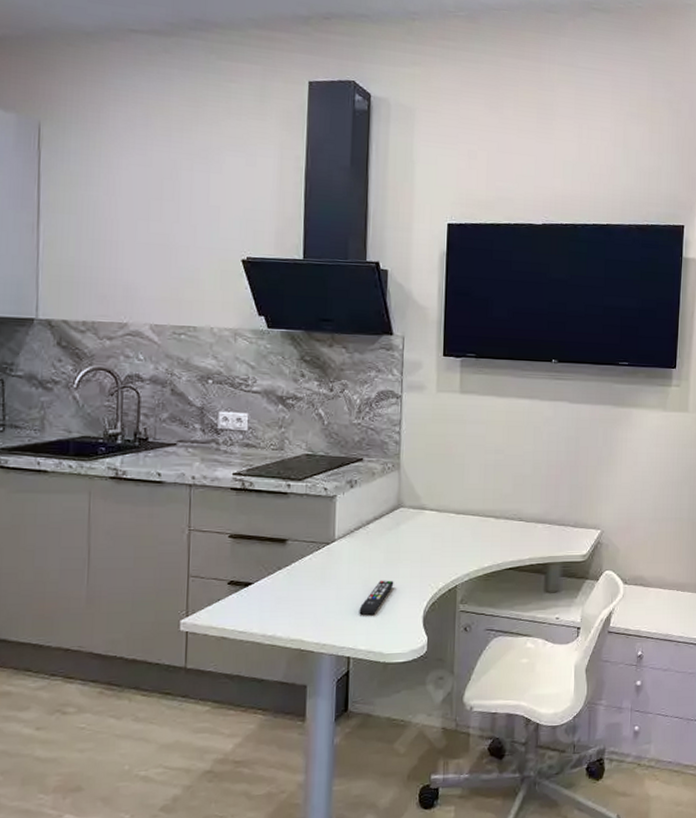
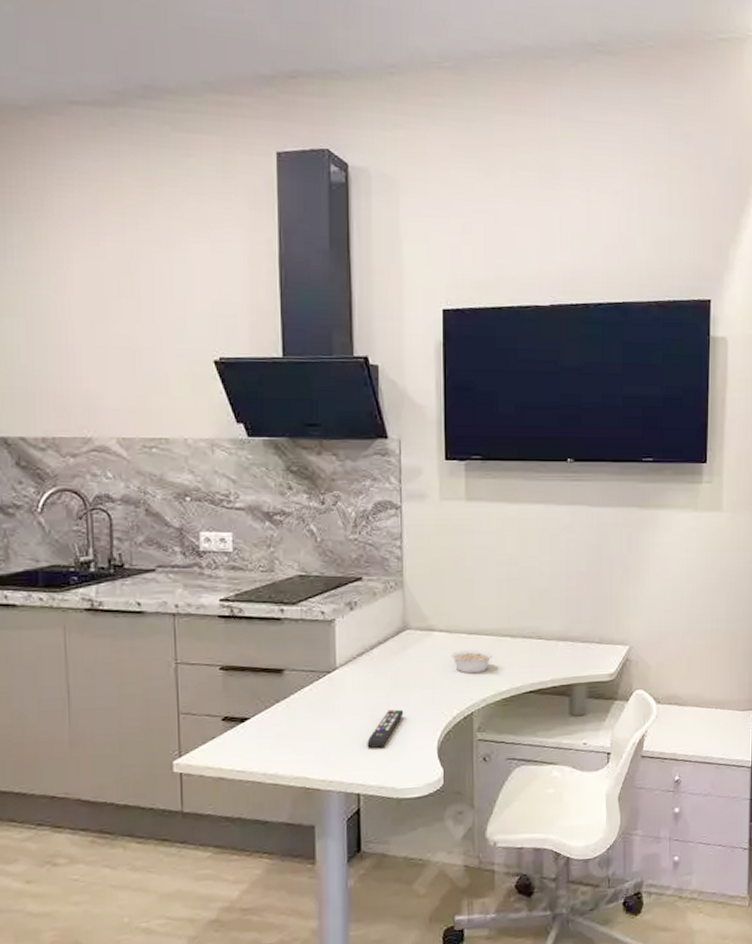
legume: none [439,528,478,550] -> present [451,649,493,674]

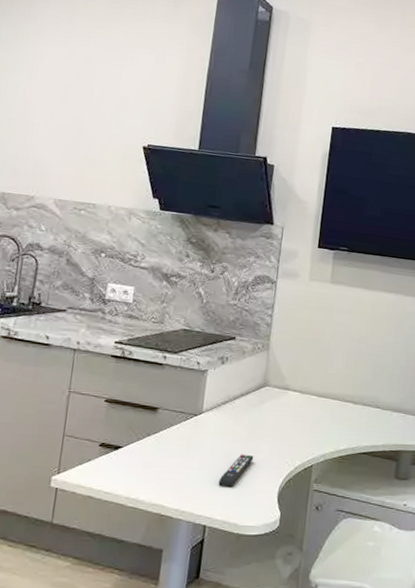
legume: present [451,649,493,674] -> none [300,409,336,432]

